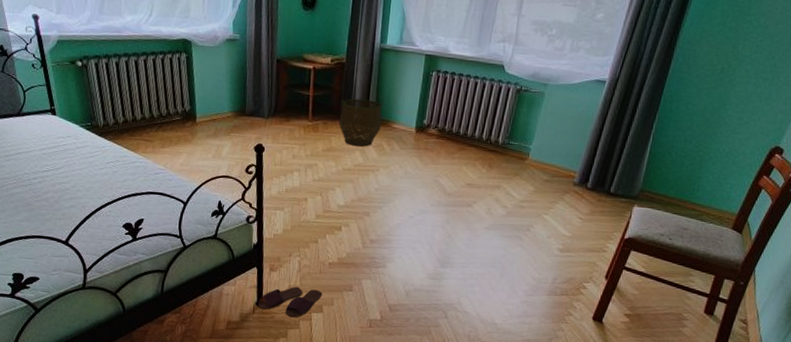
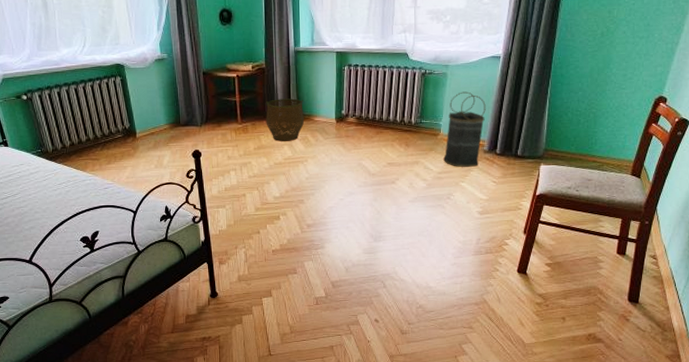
slippers: present [258,286,323,318] -> none [212,275,270,305]
basket: none [528,115,583,199] -> present [443,91,486,167]

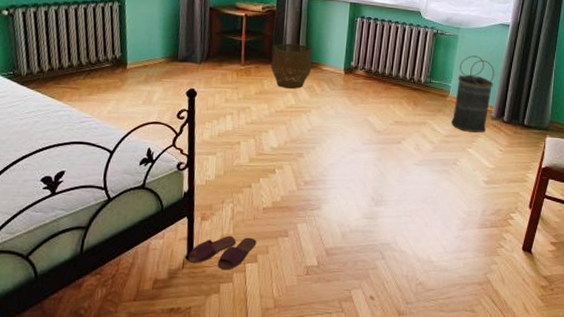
slippers: none [212,275,270,305] -> present [188,235,257,270]

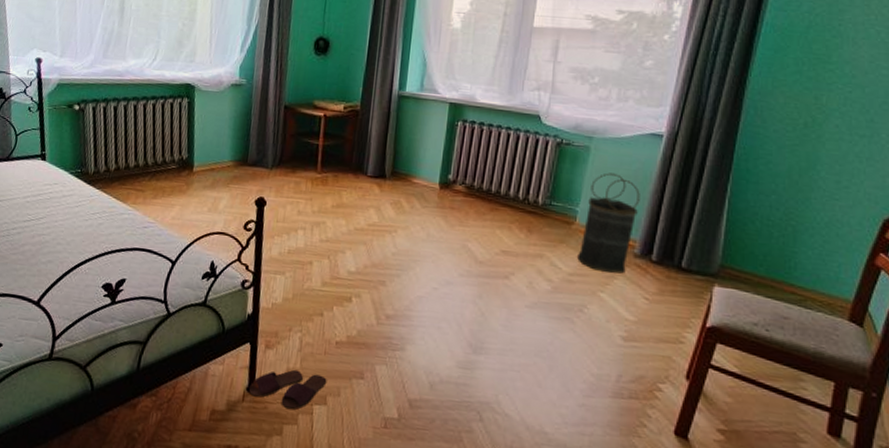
basket: present [271,43,312,89] -> none [351,149,401,204]

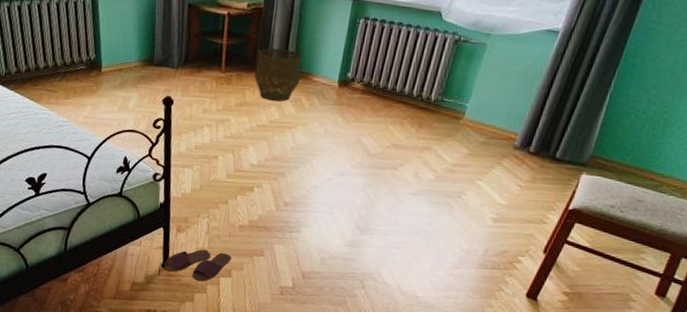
basket: none [351,149,401,204] -> present [254,48,303,102]
basket: present [577,173,640,274] -> none [462,69,528,164]

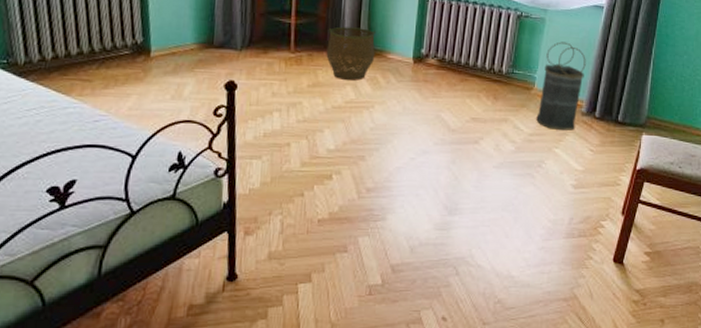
slippers: present [164,249,232,282] -> none [229,252,311,292]
basket: none [462,69,528,164] -> present [536,41,586,130]

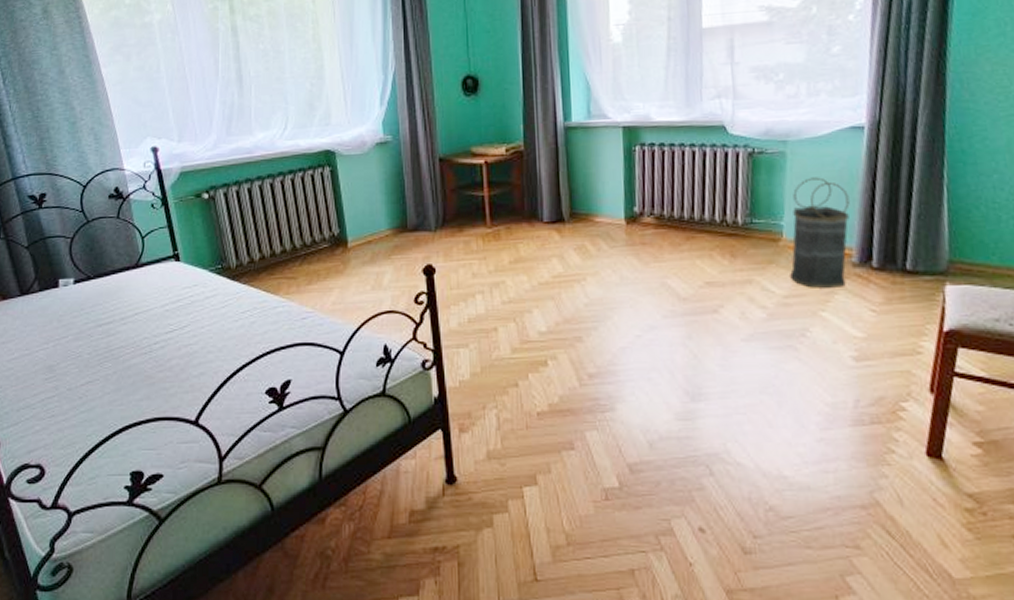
basket: present [326,26,376,81] -> none [524,191,581,252]

